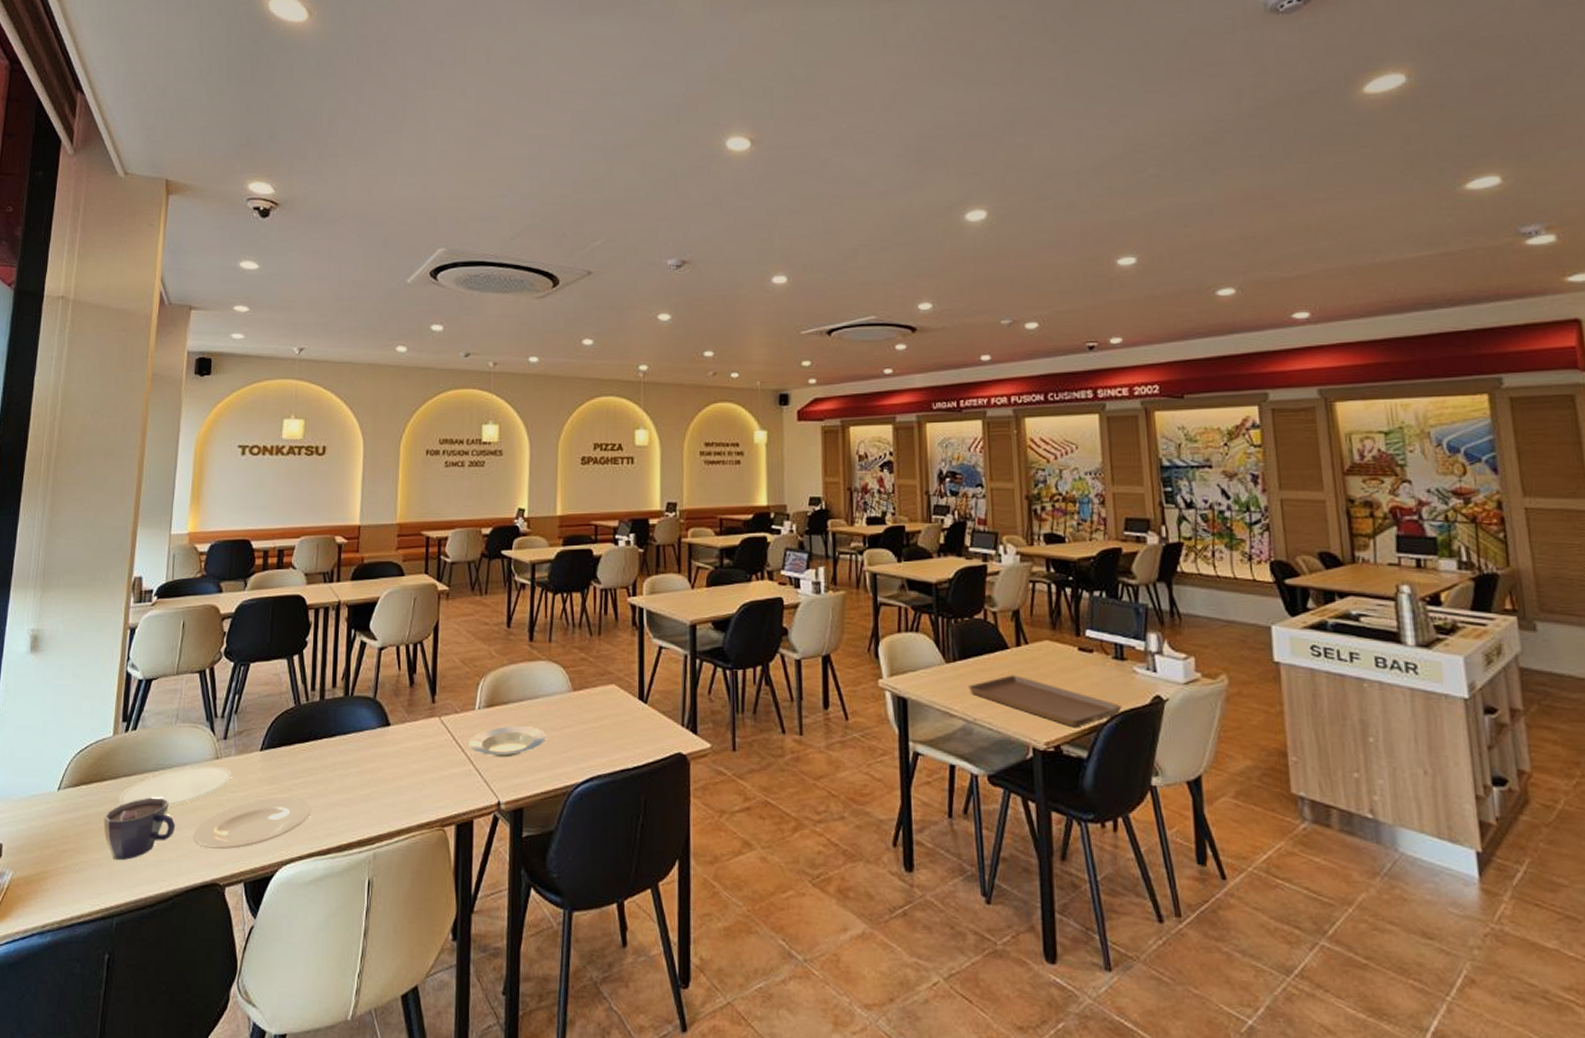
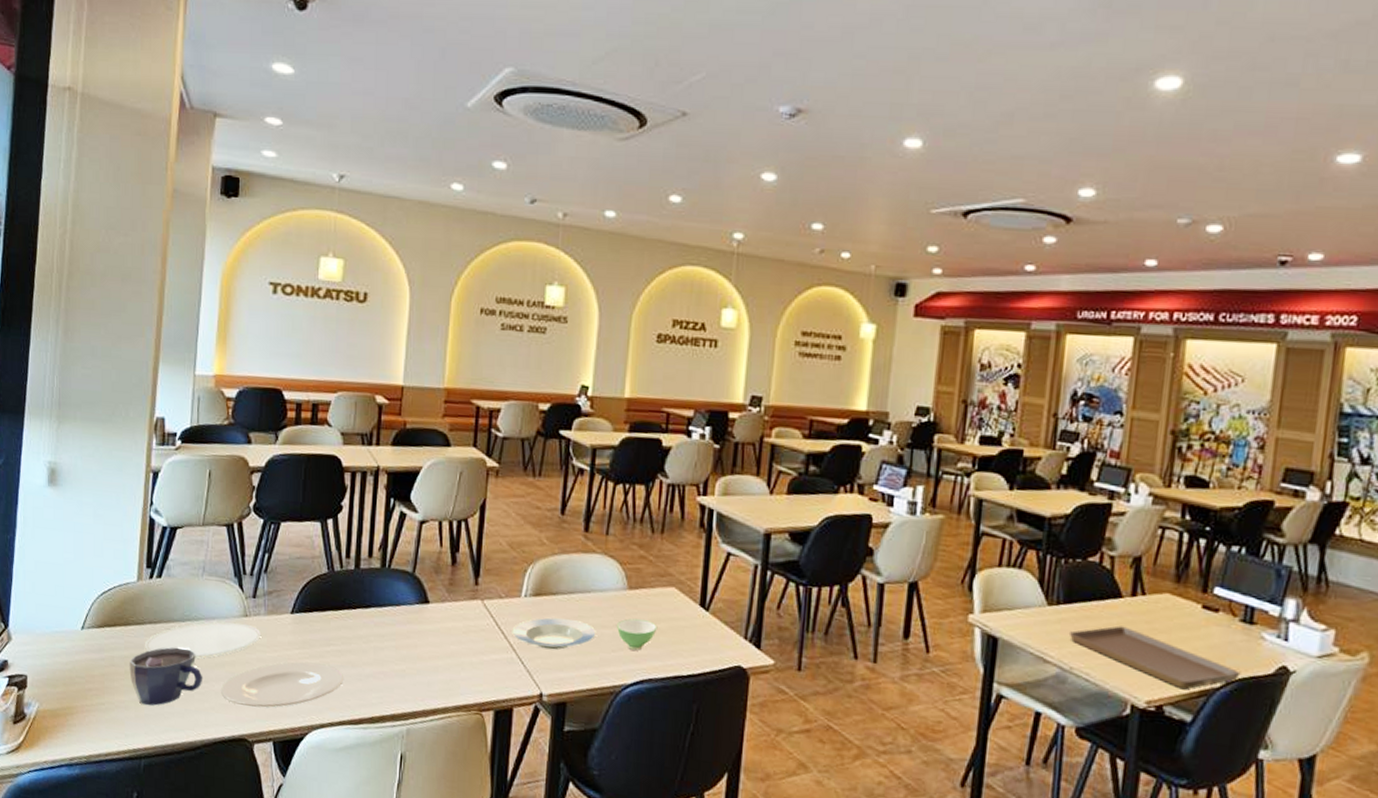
bowl: none [564,719,602,749] -> present [616,618,658,651]

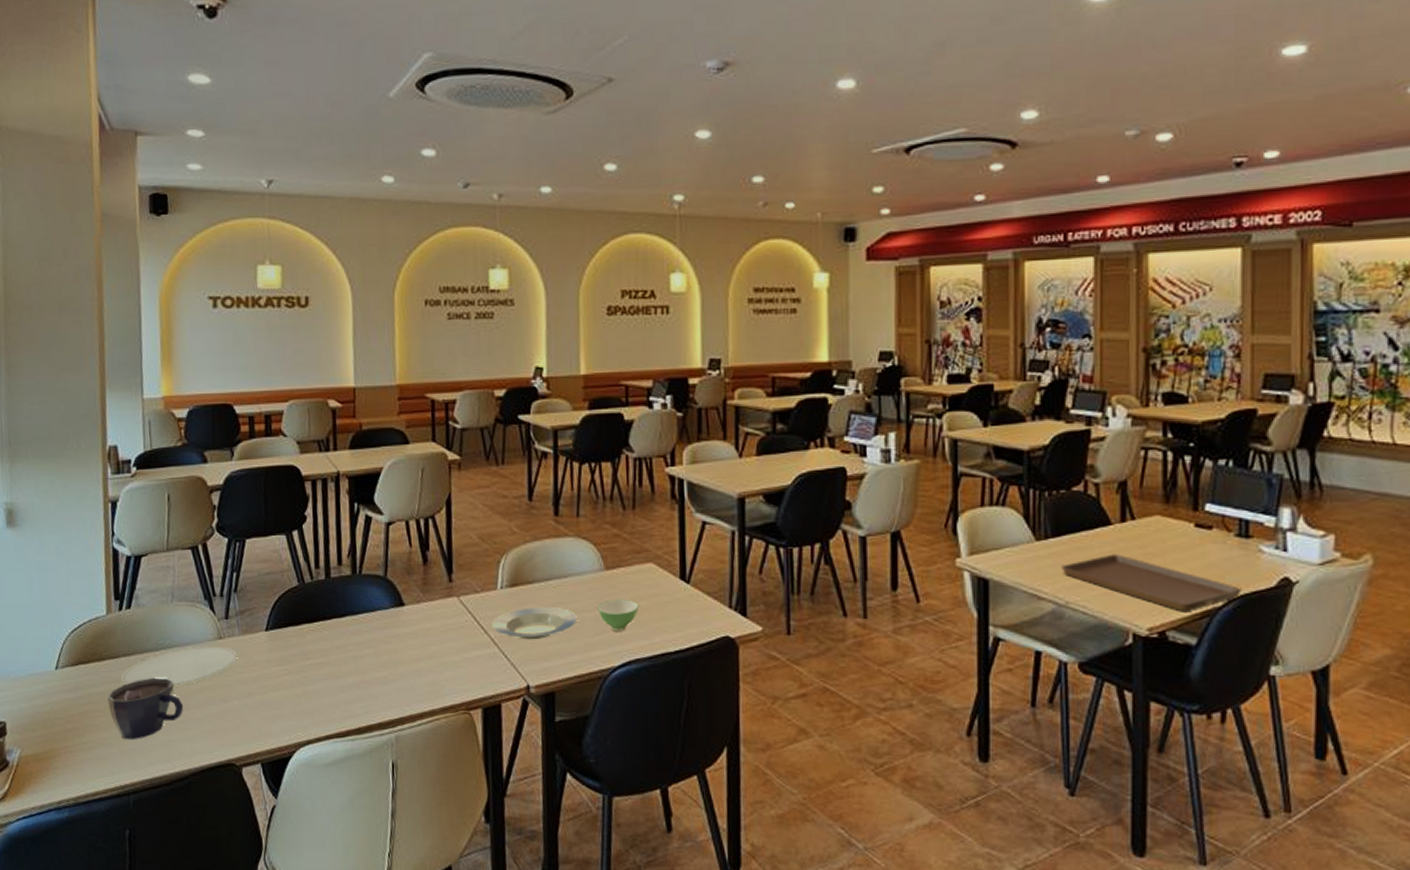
plate: present [220,661,344,708] -> none [202,678,327,731]

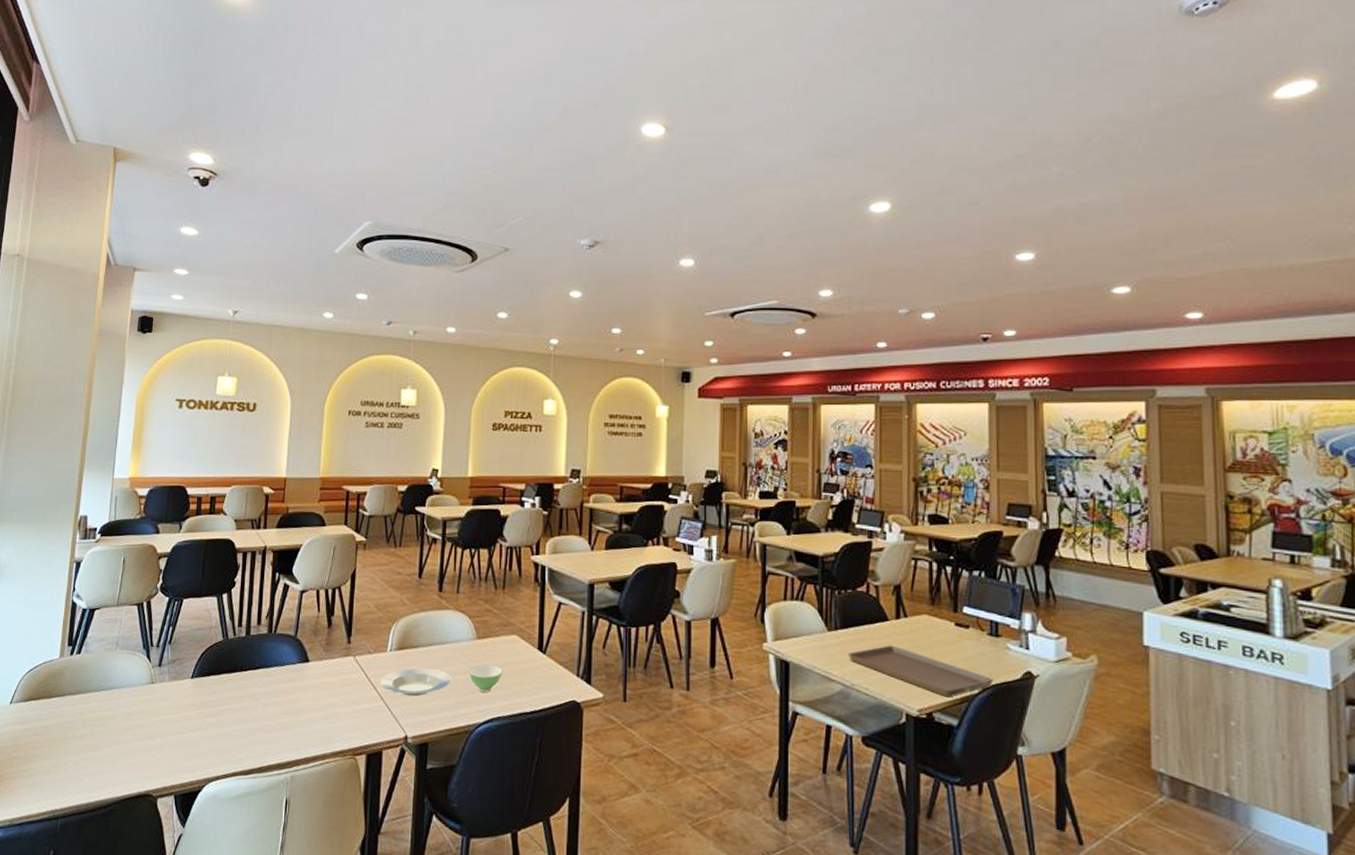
cup: present [107,677,184,739] -> none [50,714,115,769]
plate: present [121,646,237,686] -> none [65,689,165,724]

